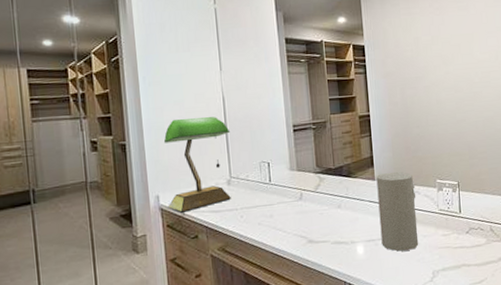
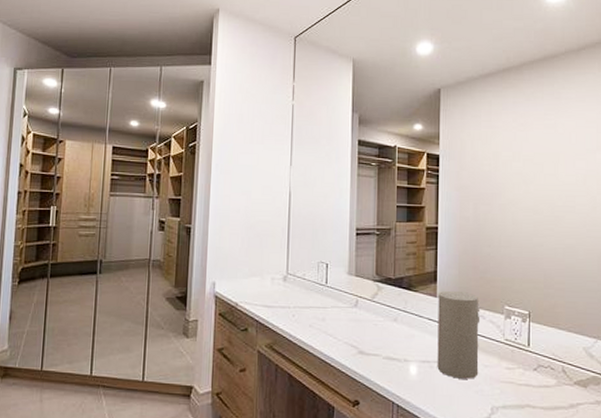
table lamp: present [163,117,231,213] -> none [222,209,293,303]

